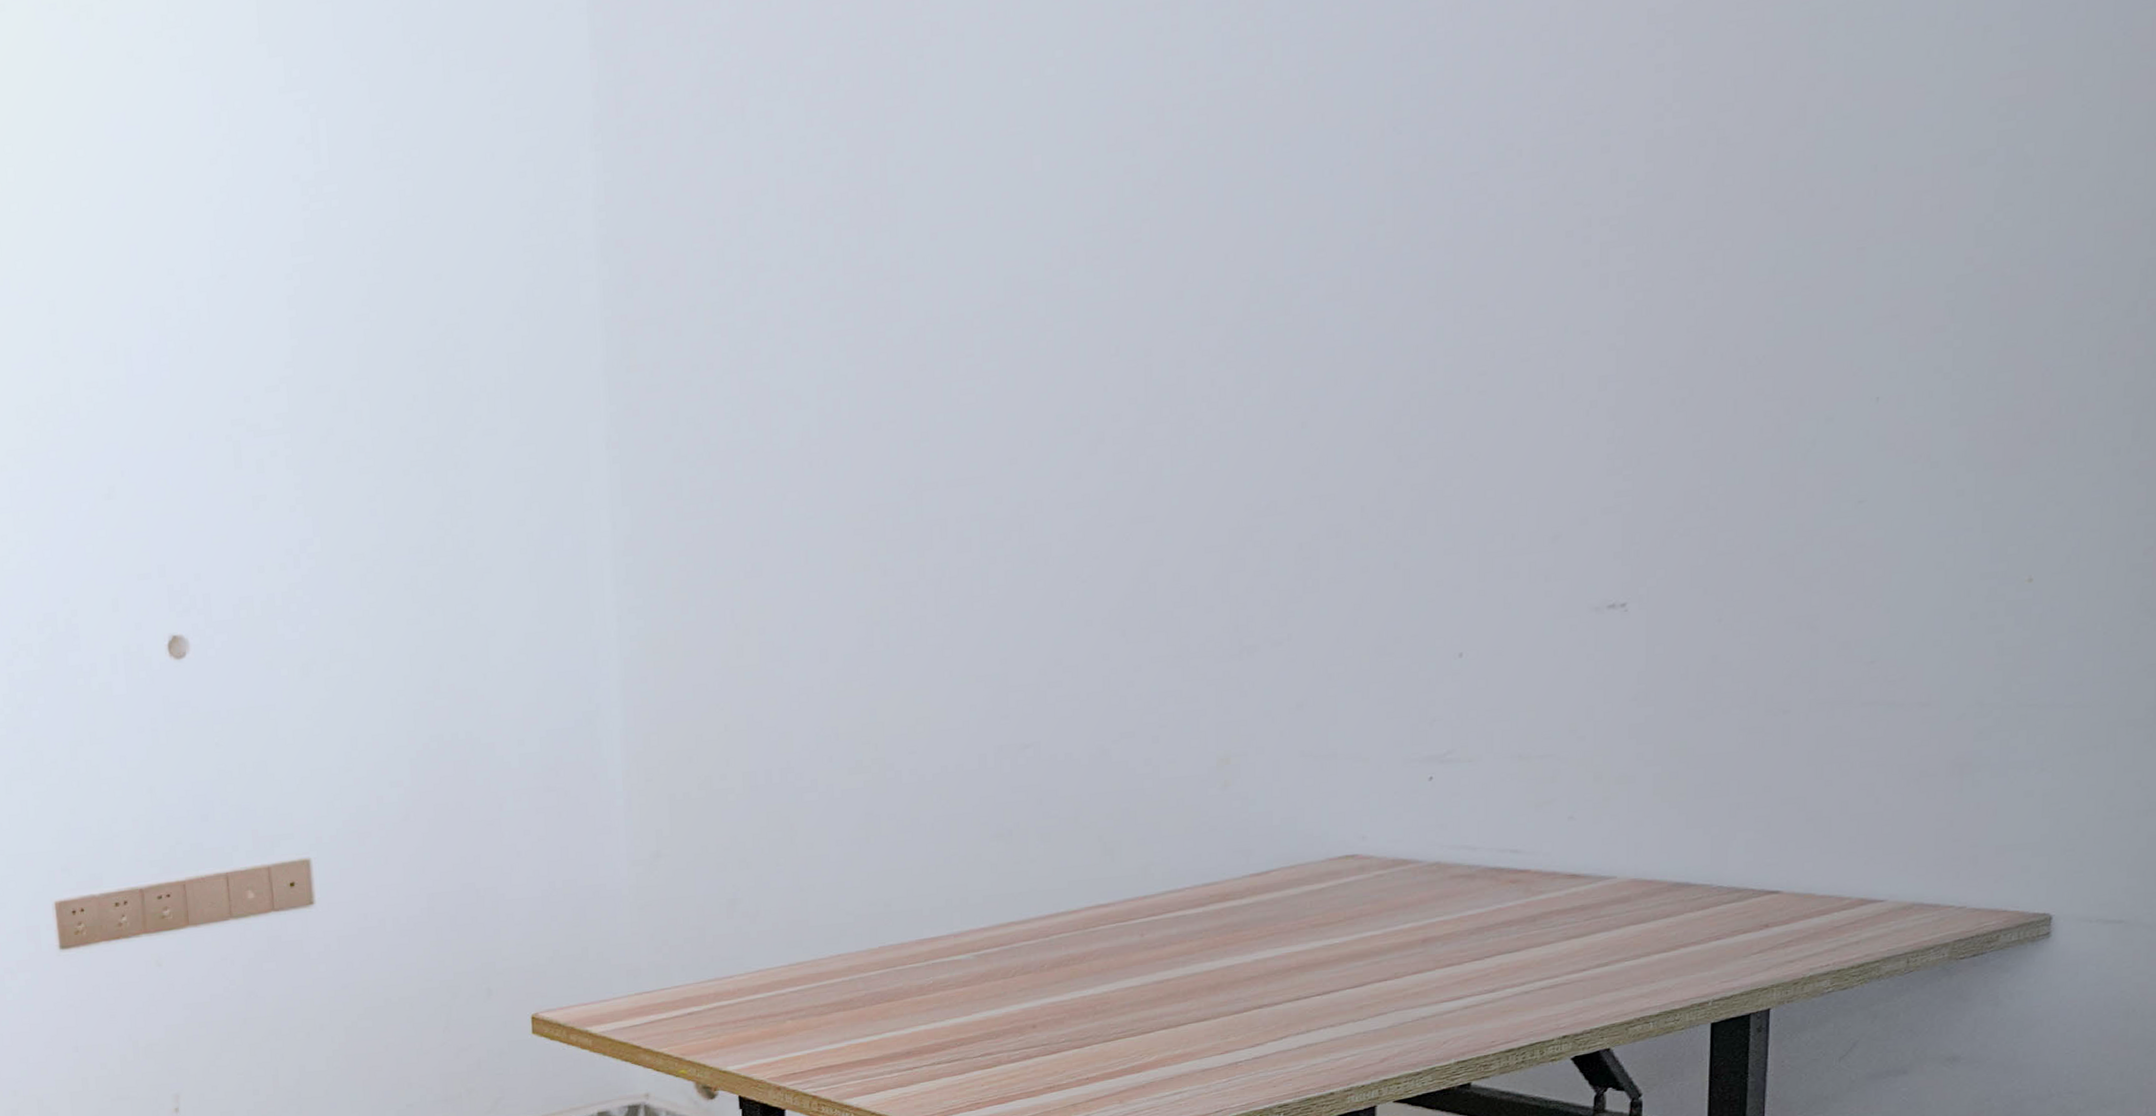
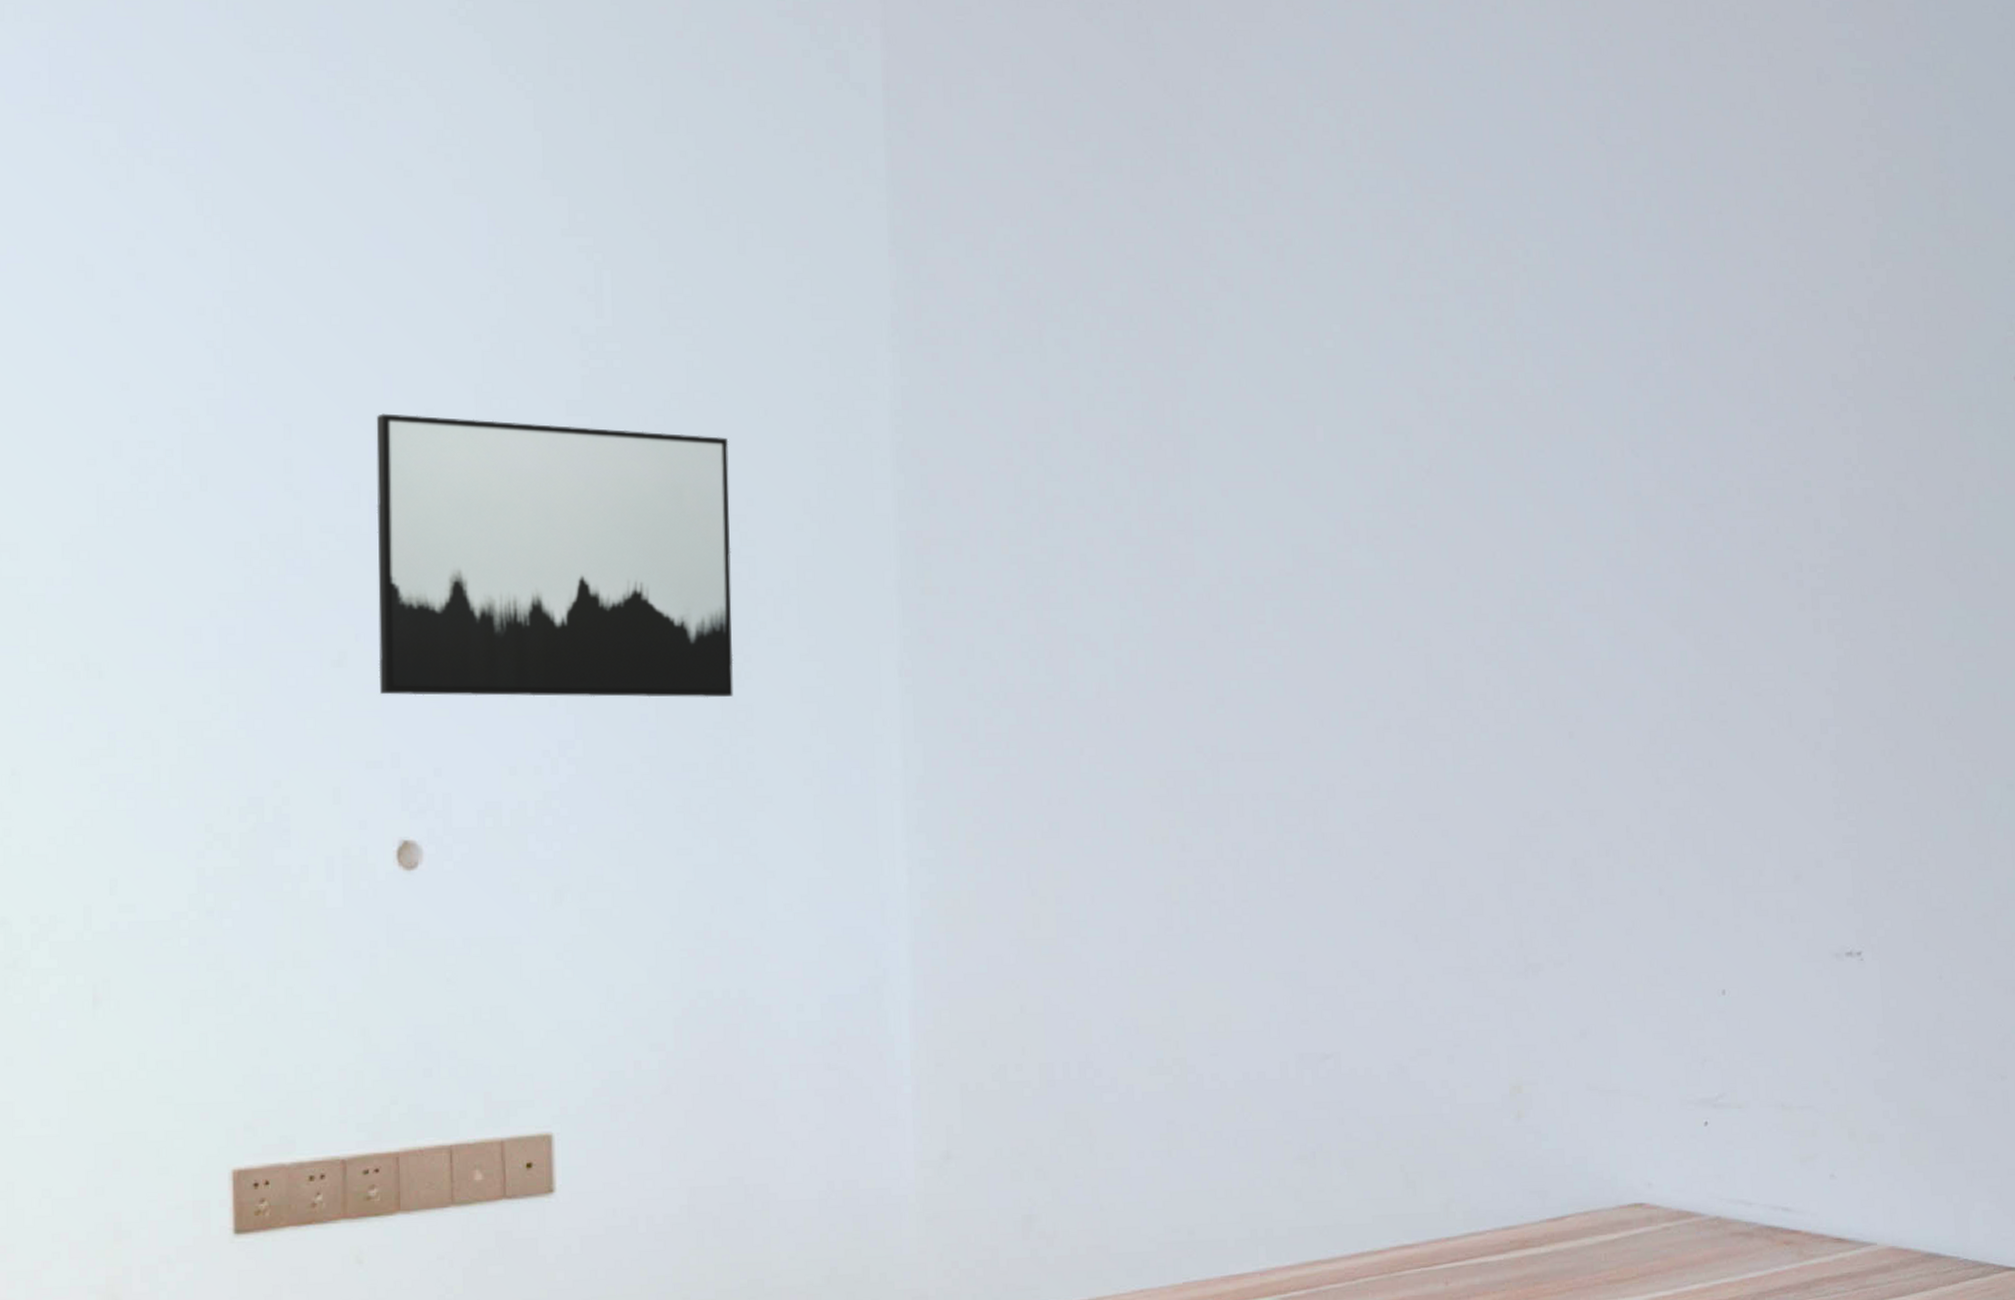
wall art: none [126,255,453,519] -> present [376,413,734,698]

